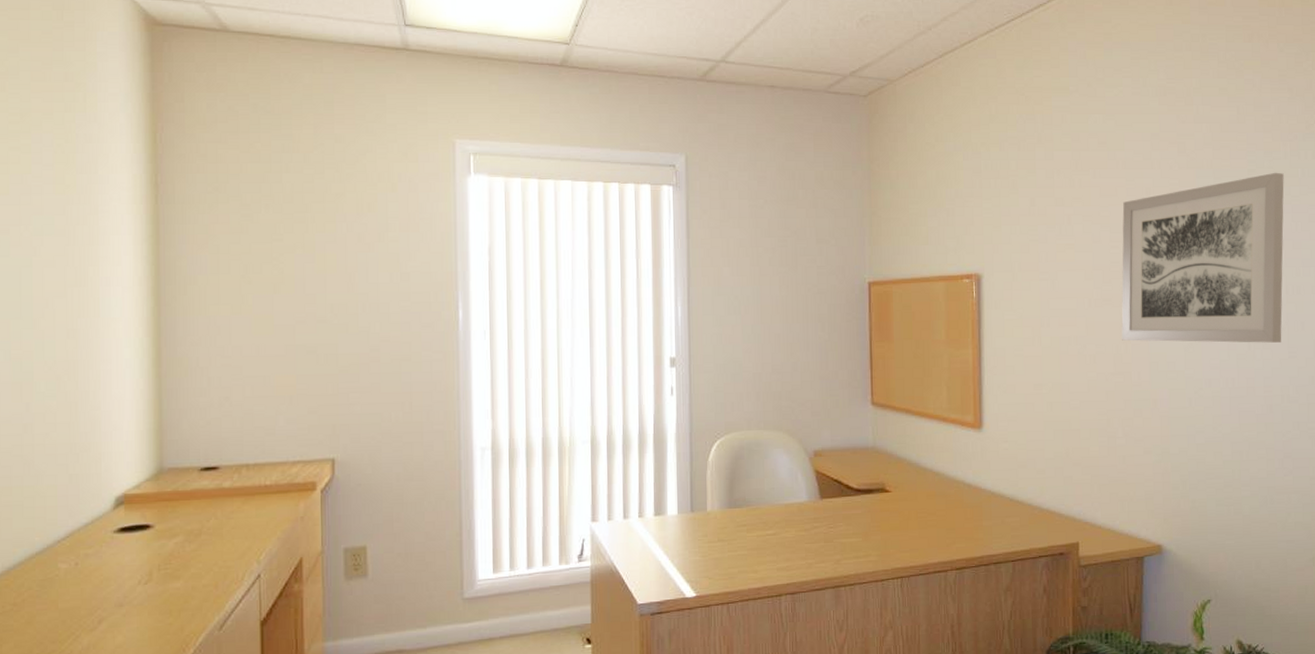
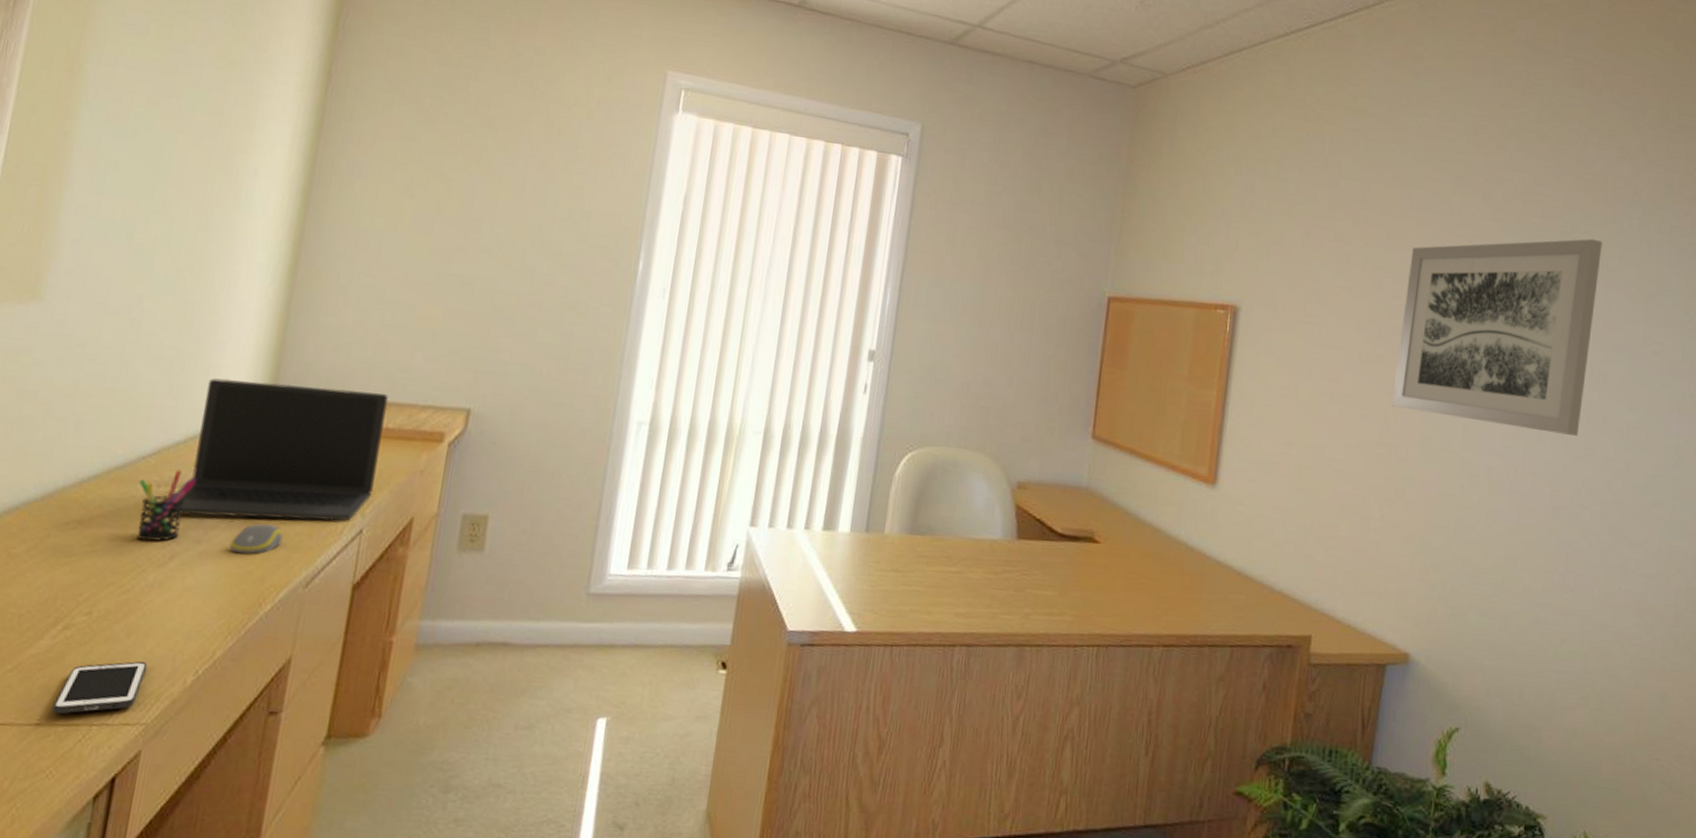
pen holder: none [58,547,108,611] -> present [136,469,197,541]
laptop: none [76,456,263,585] -> present [154,378,389,522]
computer mouse: none [148,582,193,610] -> present [229,523,283,555]

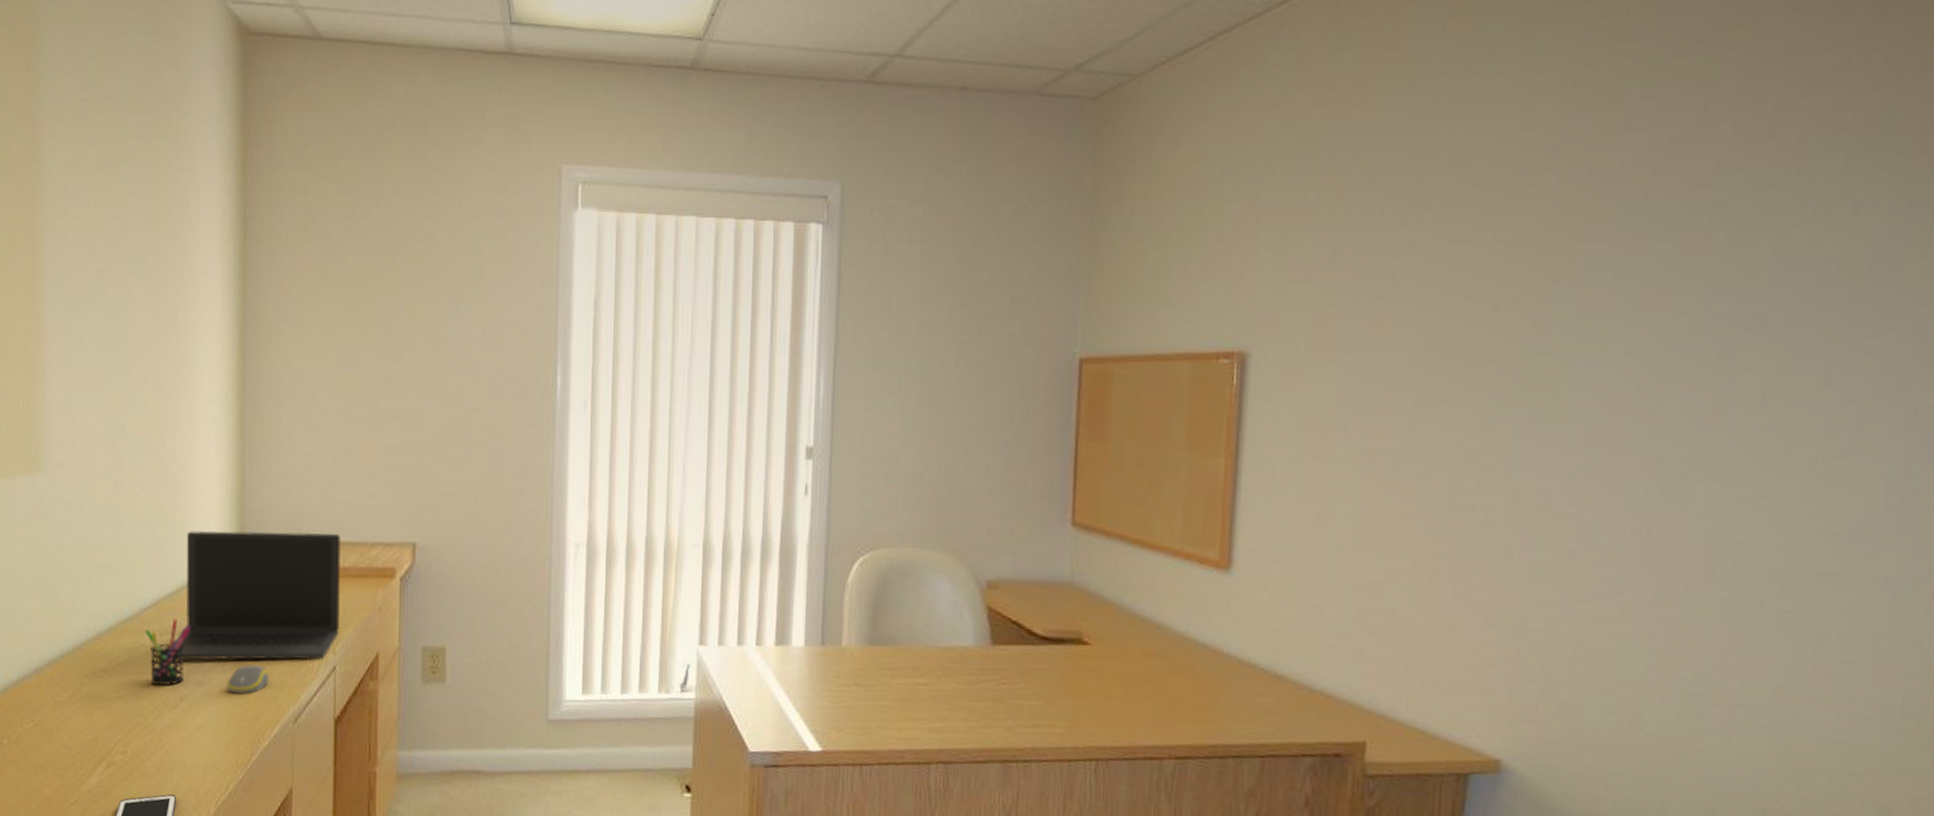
wall art: present [1392,238,1602,436] -> none [1464,206,1780,475]

